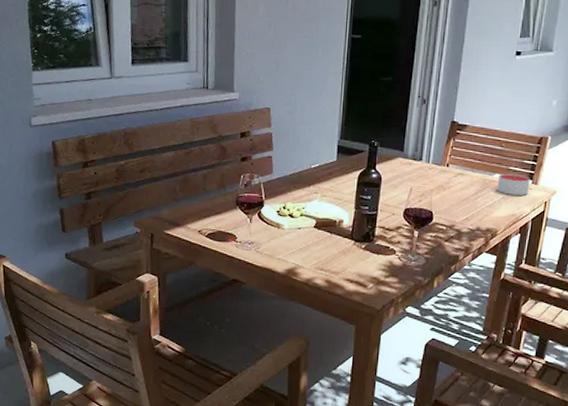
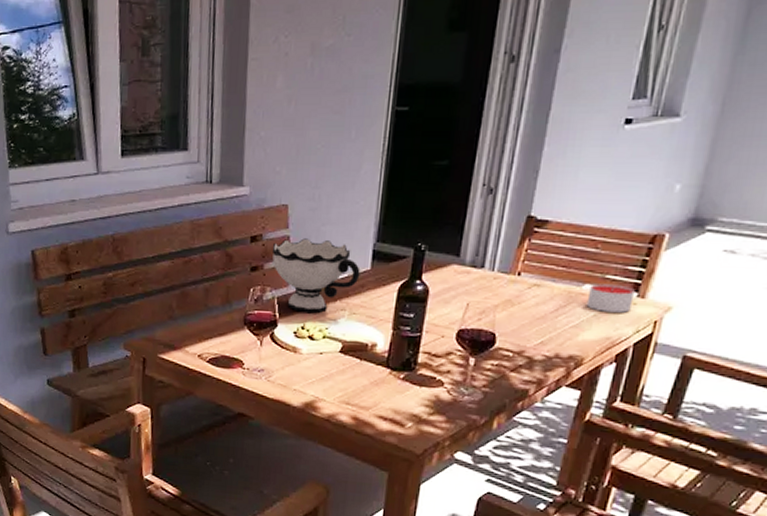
bowl: none [258,135,329,196] -> present [272,238,360,314]

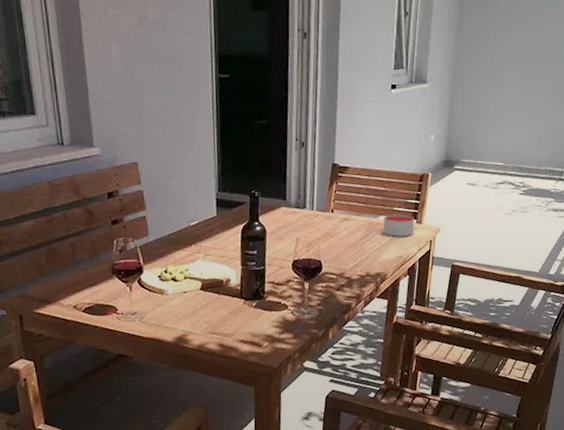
bowl: present [272,238,360,314] -> none [128,192,208,259]

